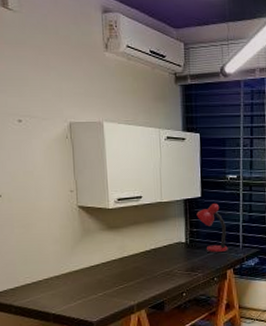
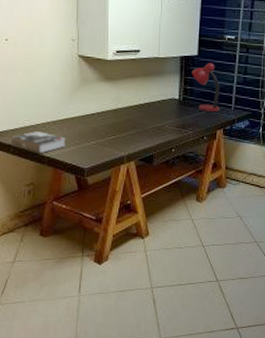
book: none [11,288,71,311] -> present [10,131,66,154]

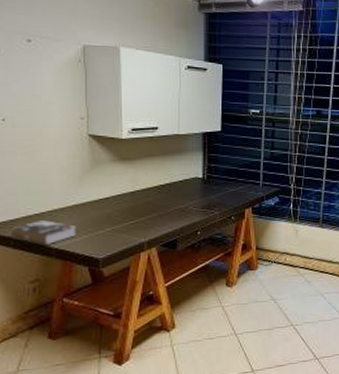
desk lamp: present [191,63,220,113] -> none [215,139,247,191]

